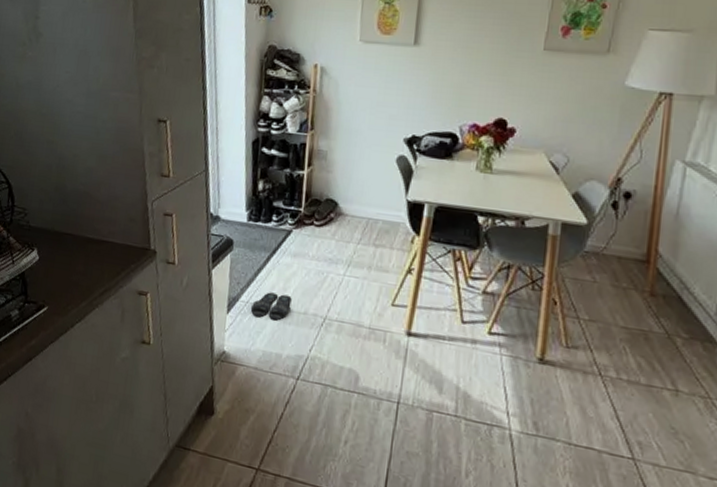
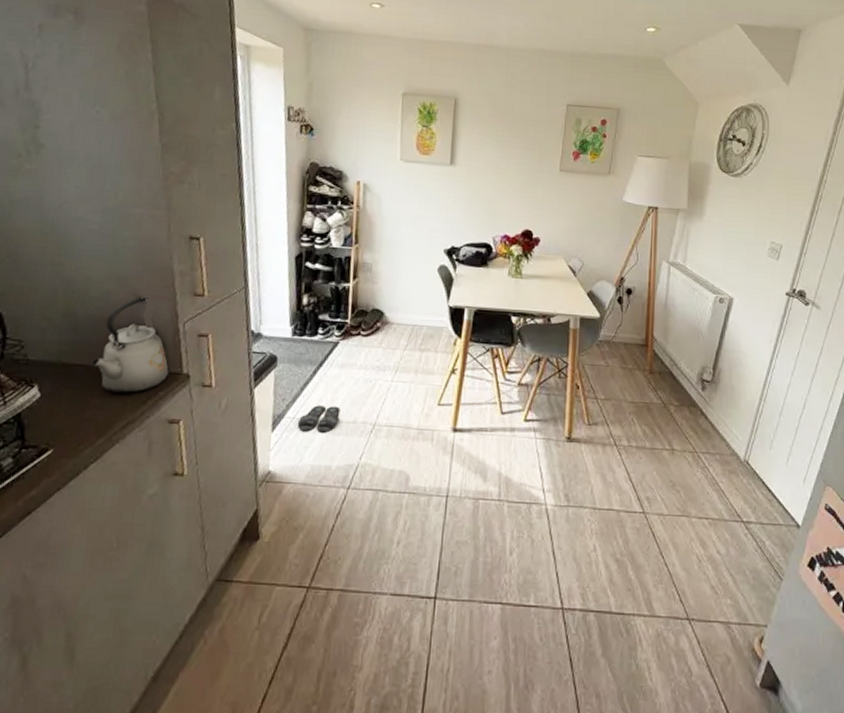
kettle: none [76,175,139,265] -> present [90,297,169,395]

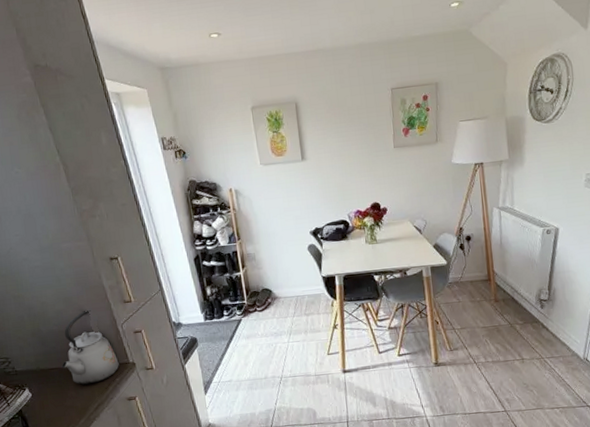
slippers: present [298,405,340,433] -> none [223,368,254,391]

